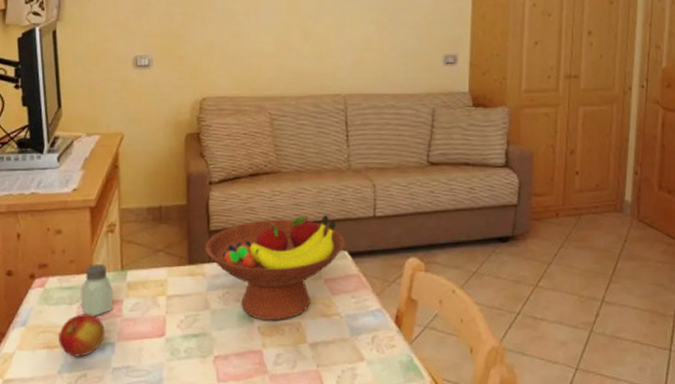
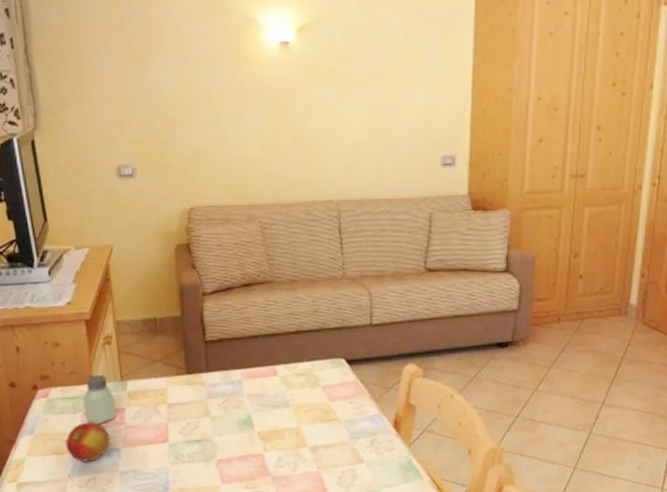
fruit bowl: present [206,215,345,320] -> none [202,324,342,426]

